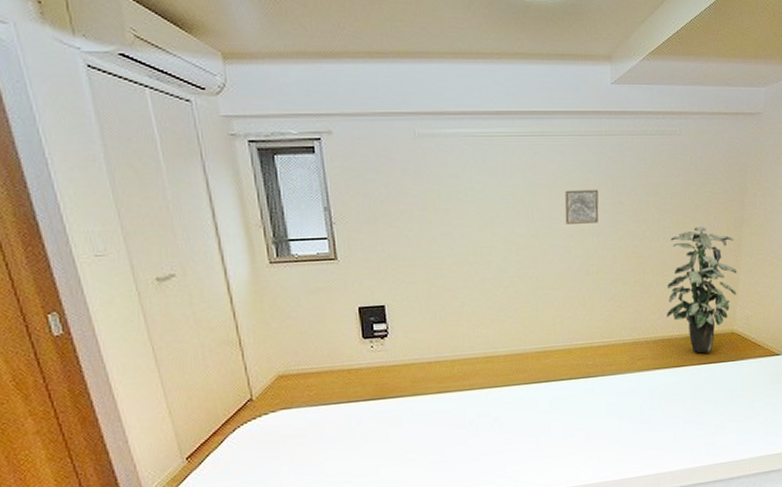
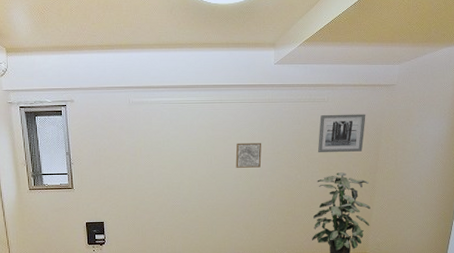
wall art: none [669,150,728,203] -> present [317,114,366,153]

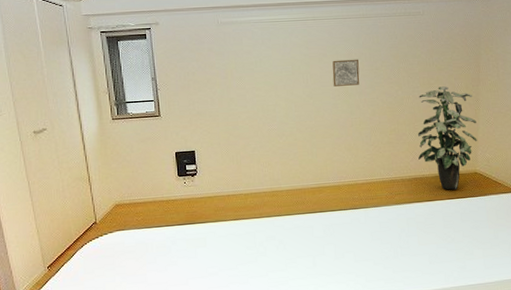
wall art: present [317,114,366,153] -> none [416,25,464,68]

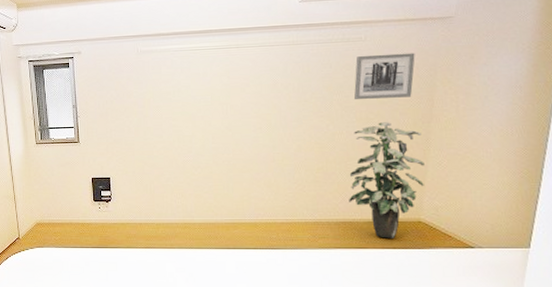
wall art: present [332,59,360,87] -> none [254,89,285,119]
wall art: none [416,25,464,68] -> present [353,52,415,100]

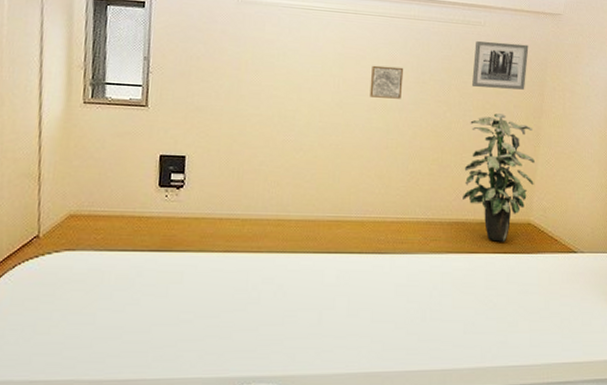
wall art: none [254,89,285,119] -> present [369,65,403,99]

